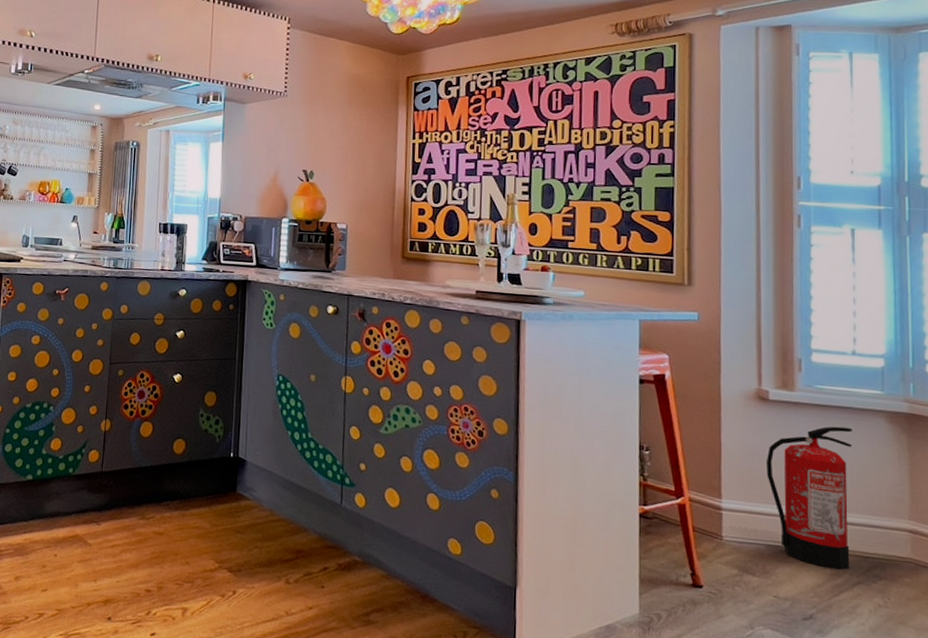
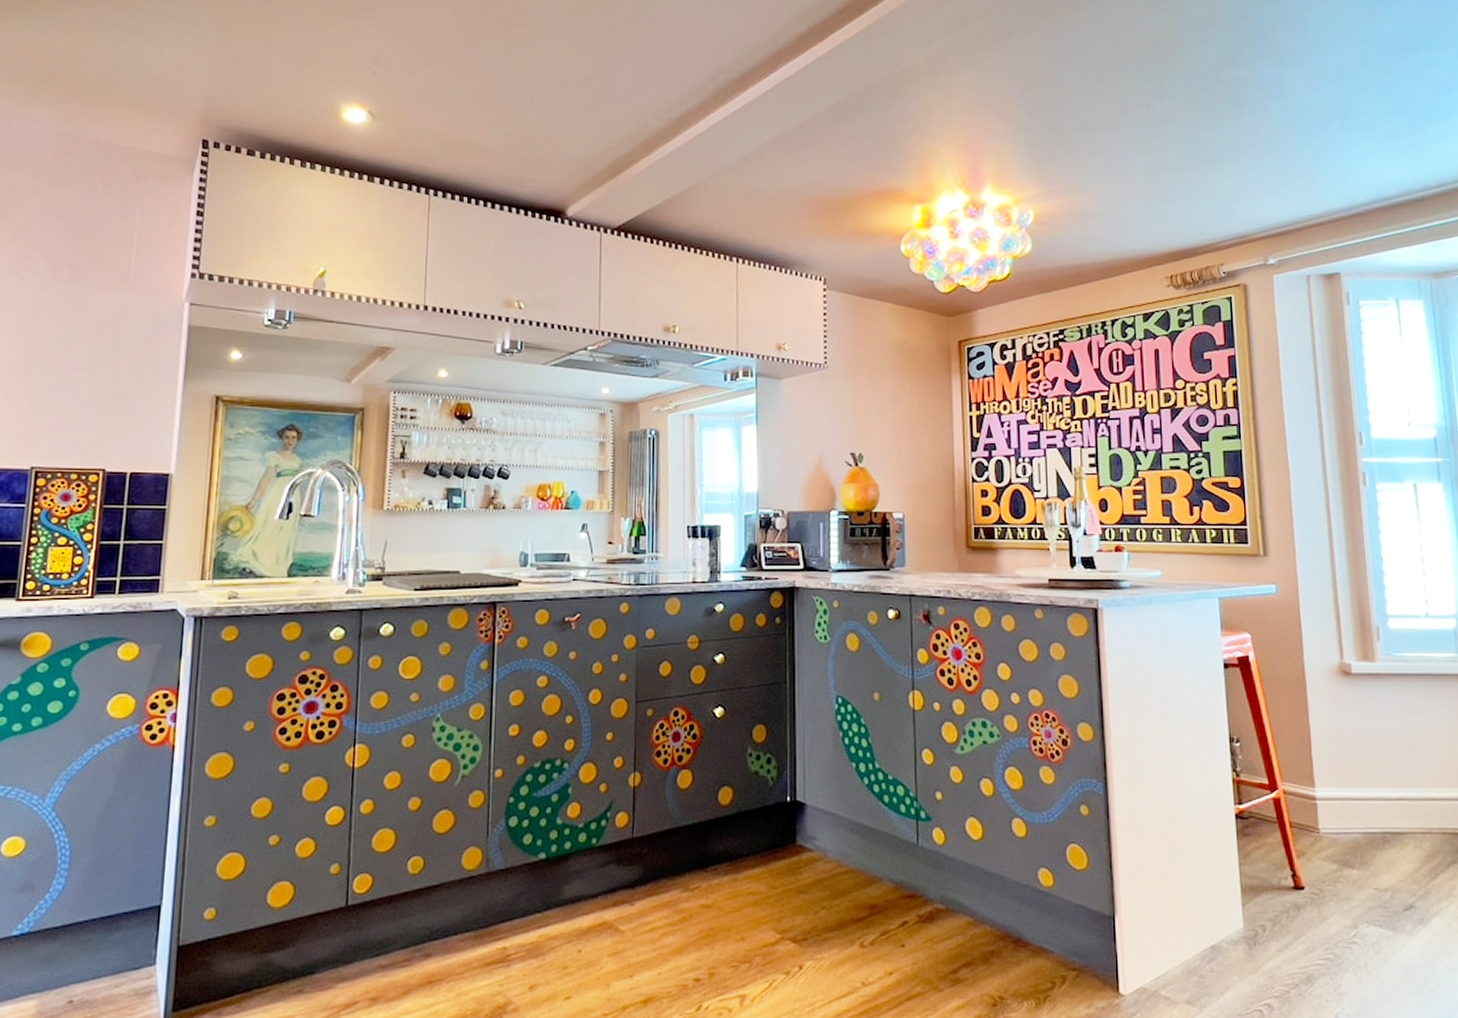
fire extinguisher: present [765,426,852,570] -> none [1354,695,1443,851]

